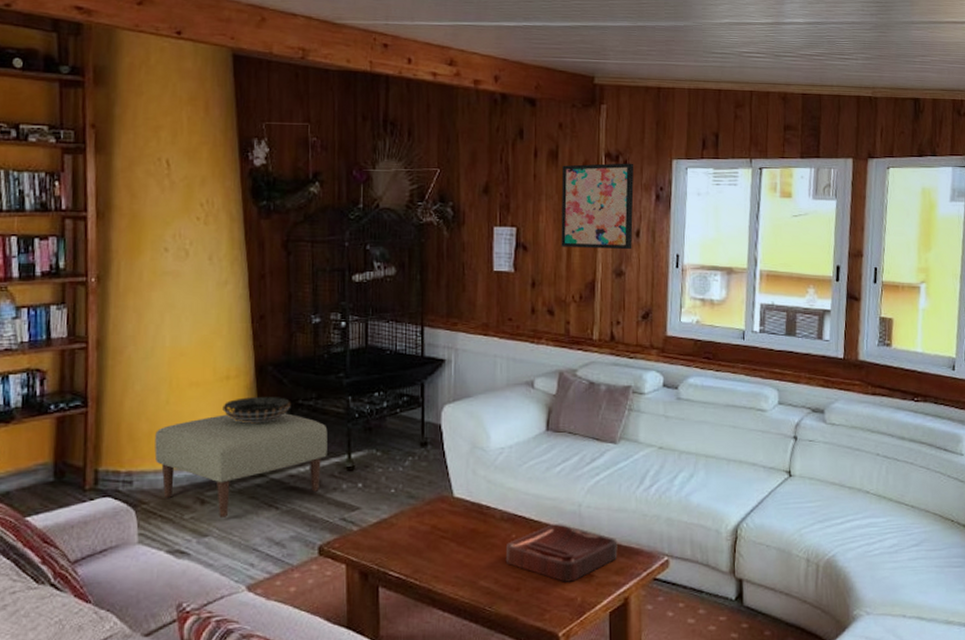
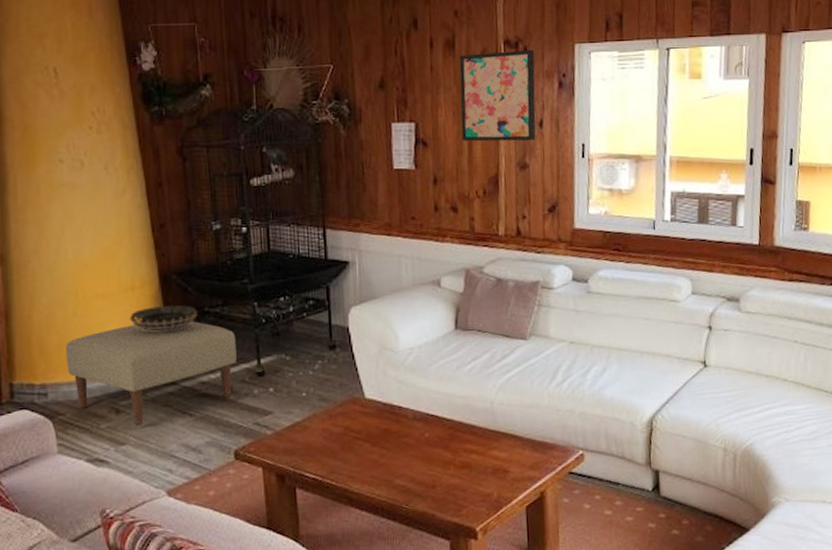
decorative tray: present [507,524,618,582] -> none [420,421,532,479]

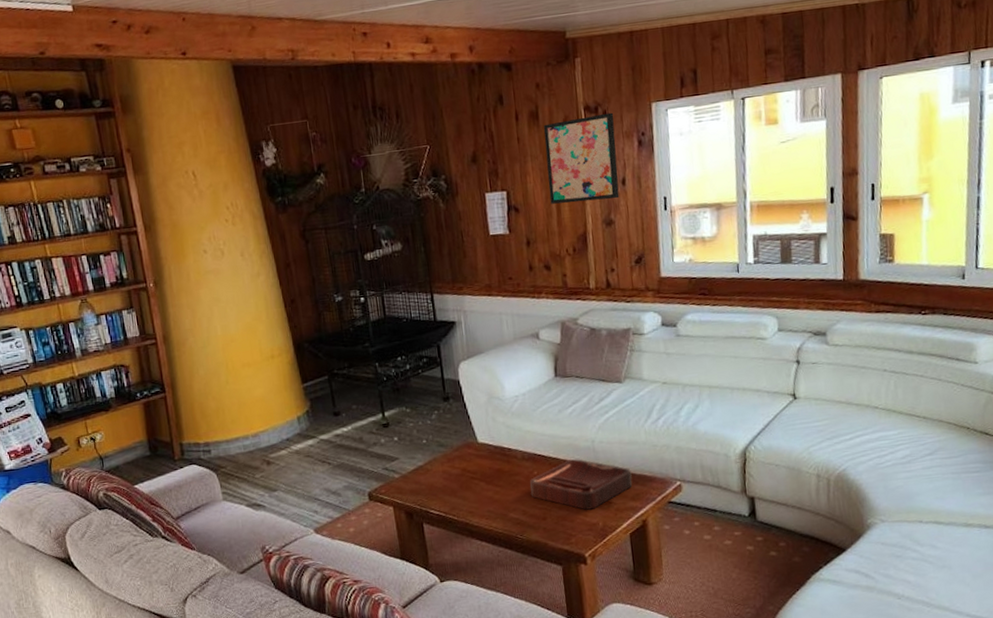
ottoman: present [66,321,237,426] -> none [222,382,365,475]
decorative bowl: present [130,305,198,333] -> none [272,369,329,394]
decorative tray: none [420,421,532,479] -> present [530,459,632,510]

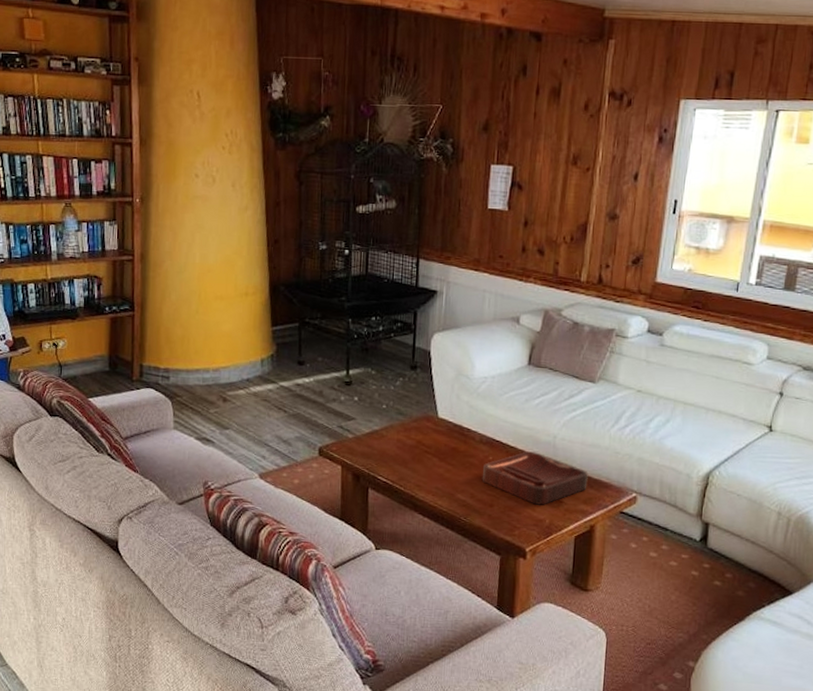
wall art: present [544,112,620,204] -> none [556,102,639,193]

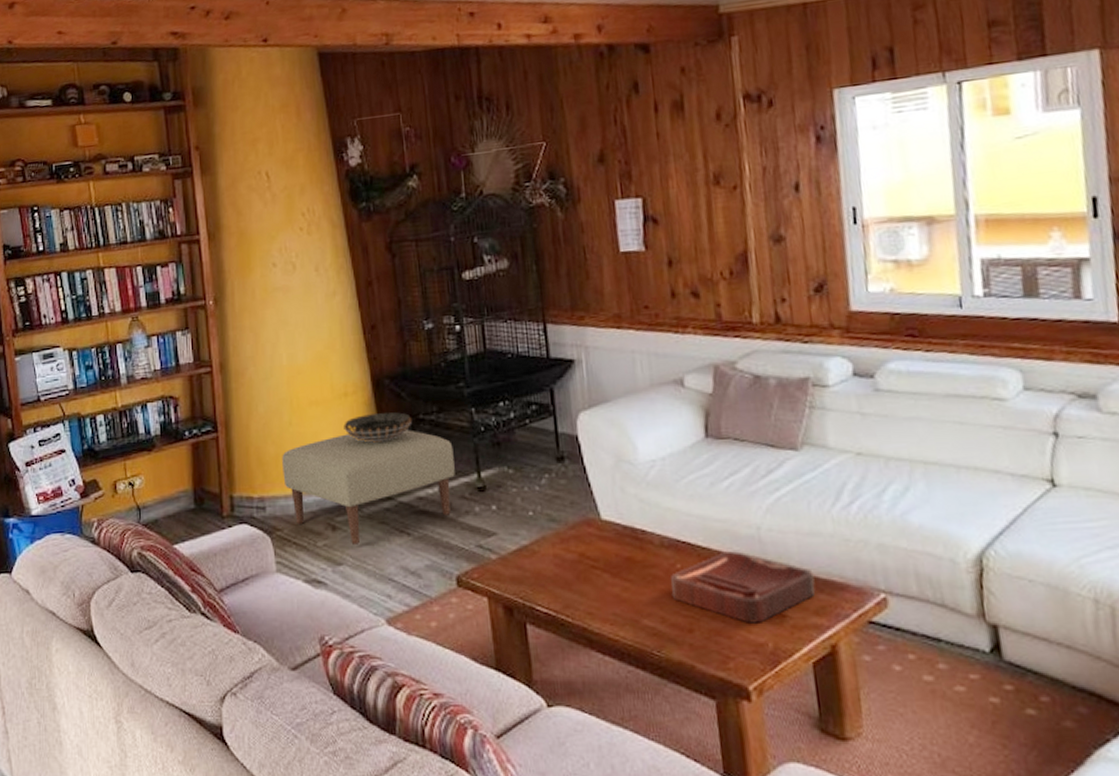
ottoman: none [186,326,330,415] -> present [282,430,455,545]
decorative bowl: none [242,312,300,337] -> present [344,412,412,443]

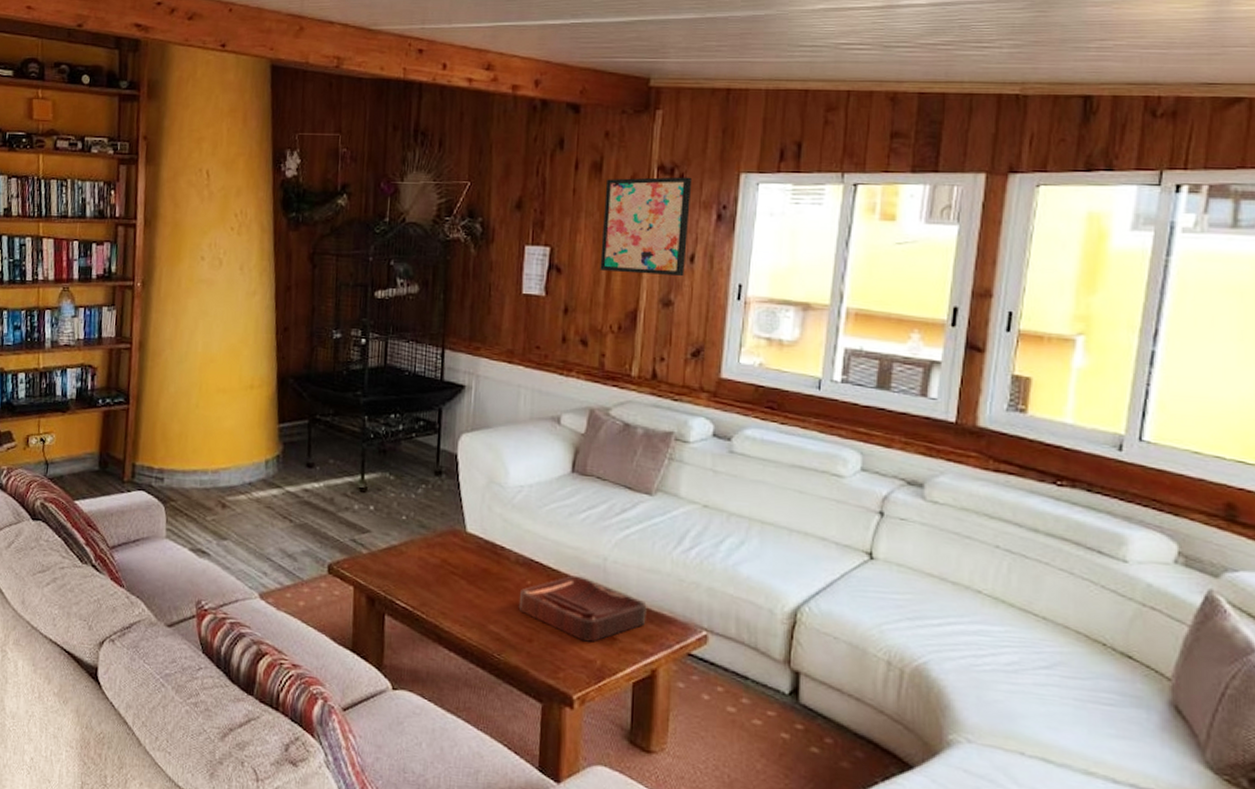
ottoman: present [282,430,455,545] -> none [183,422,343,524]
decorative bowl: present [344,412,412,443] -> none [245,407,310,435]
wall art: none [691,101,792,215] -> present [600,177,693,277]

